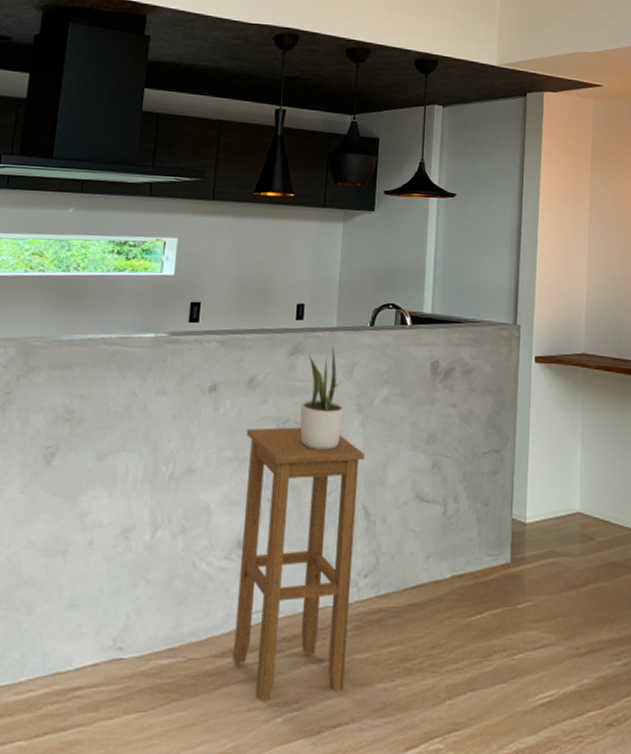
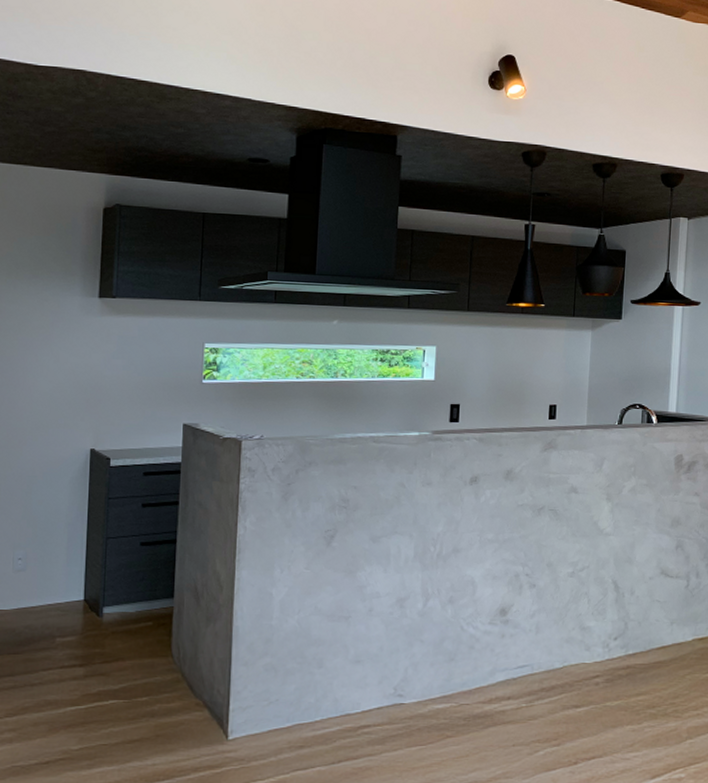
stool: present [233,427,364,701] -> none [499,513,614,738]
potted plant: present [299,343,344,450] -> none [554,440,595,533]

